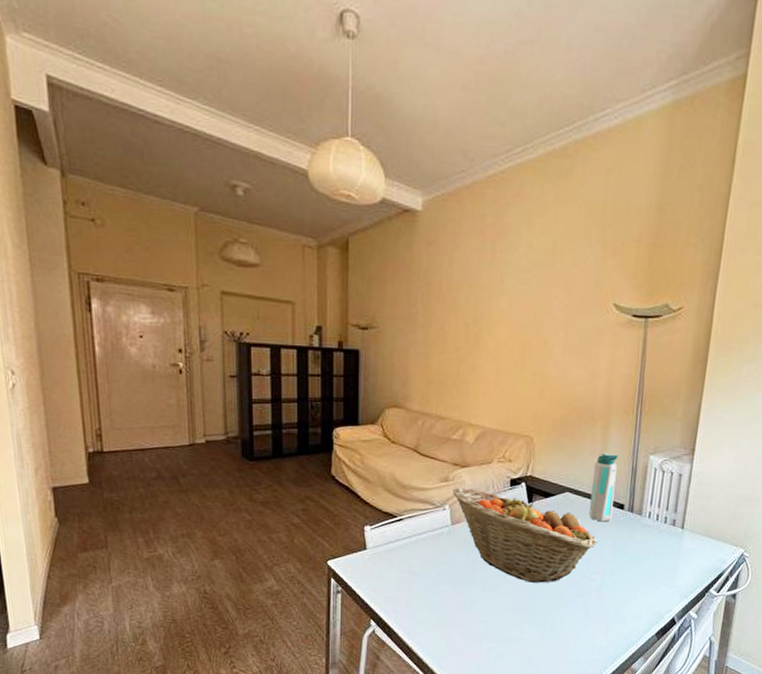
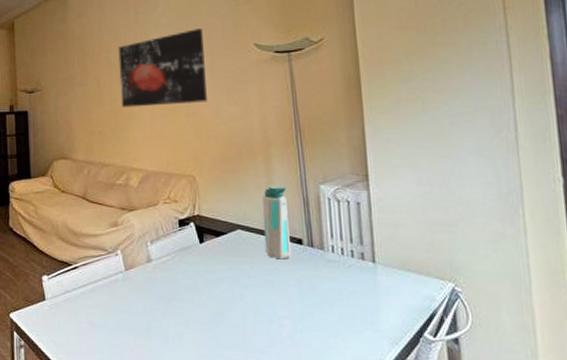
fruit basket: present [453,486,598,583] -> none [123,230,281,331]
wall art: none [465,278,563,362] -> present [118,28,207,108]

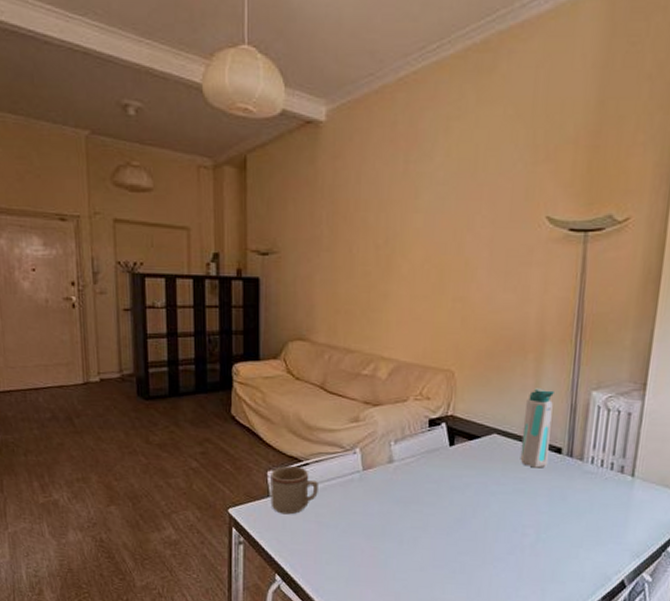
mug: none [45,269,87,317] -> present [270,465,318,515]
wall art: present [118,28,207,108] -> none [376,190,487,285]

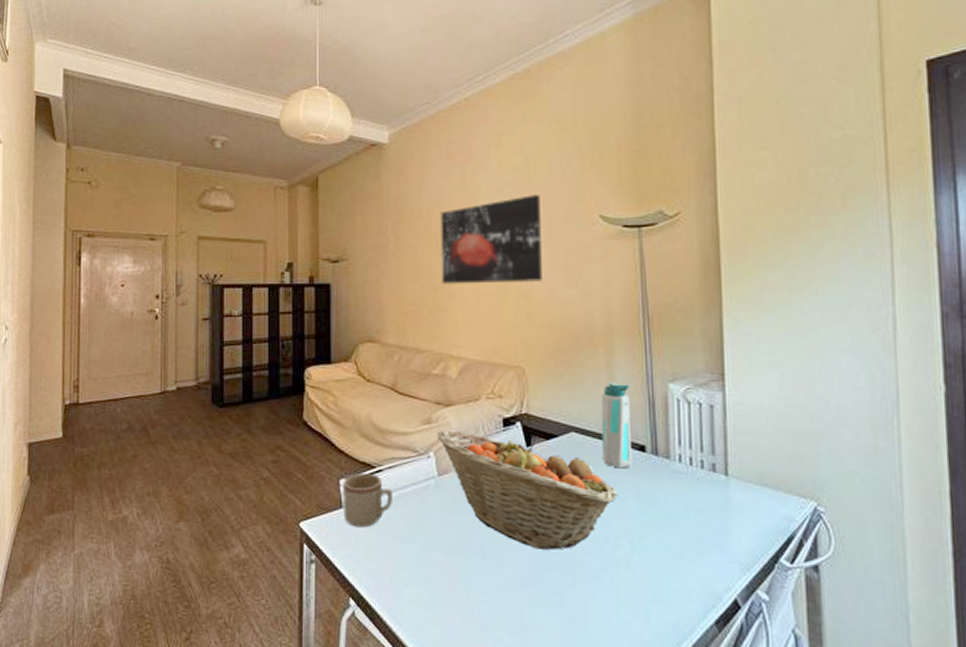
fruit basket: none [364,427,531,537] -> present [437,428,619,550]
wall art: none [376,190,487,285] -> present [440,195,543,284]

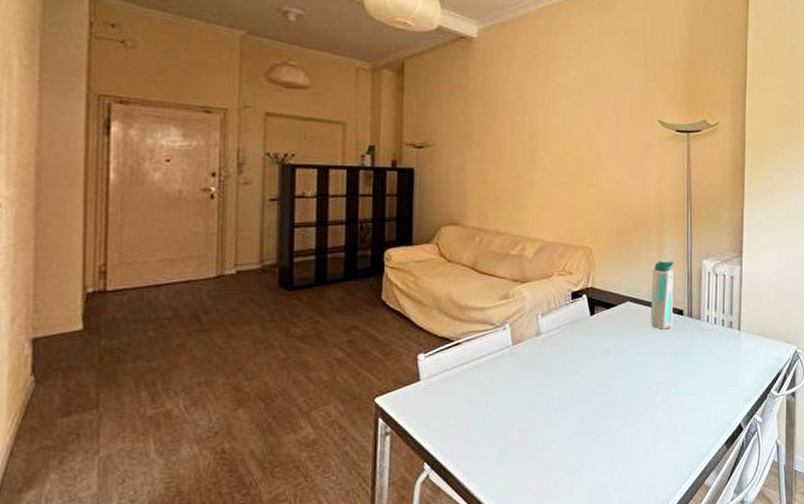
mug: present [343,472,392,528] -> none [420,346,469,398]
fruit basket: present [437,428,619,550] -> none [513,302,661,401]
wall art: present [440,195,543,284] -> none [522,98,612,174]

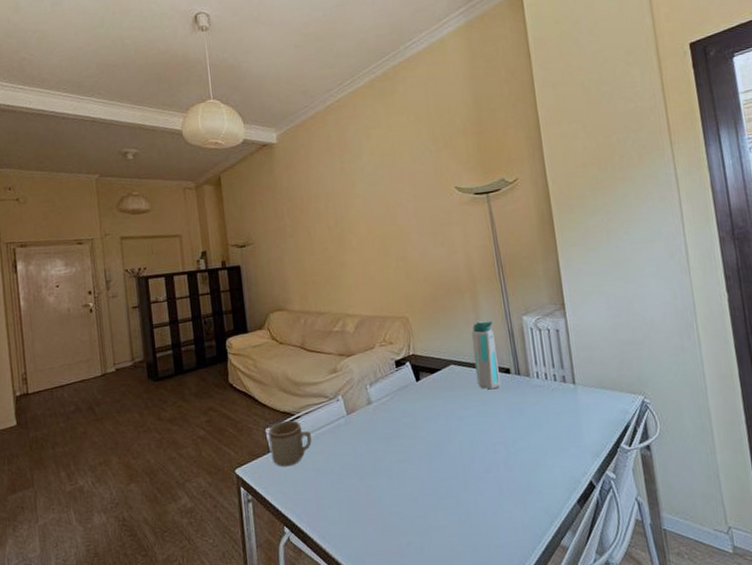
mug: none [420,346,469,398] -> present [268,420,312,467]

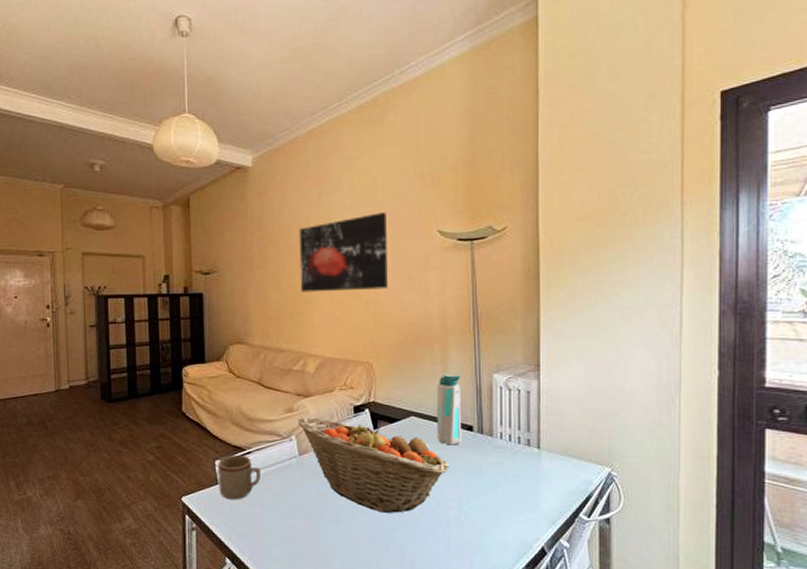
wall art: none [326,174,415,256] -> present [299,212,389,293]
fruit basket: none [343,374,493,464] -> present [298,416,450,513]

